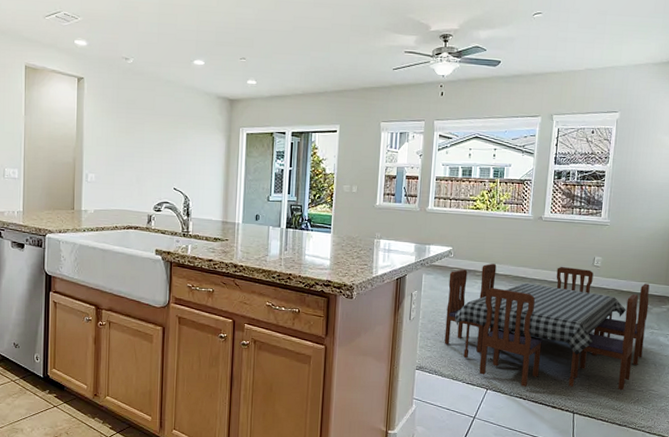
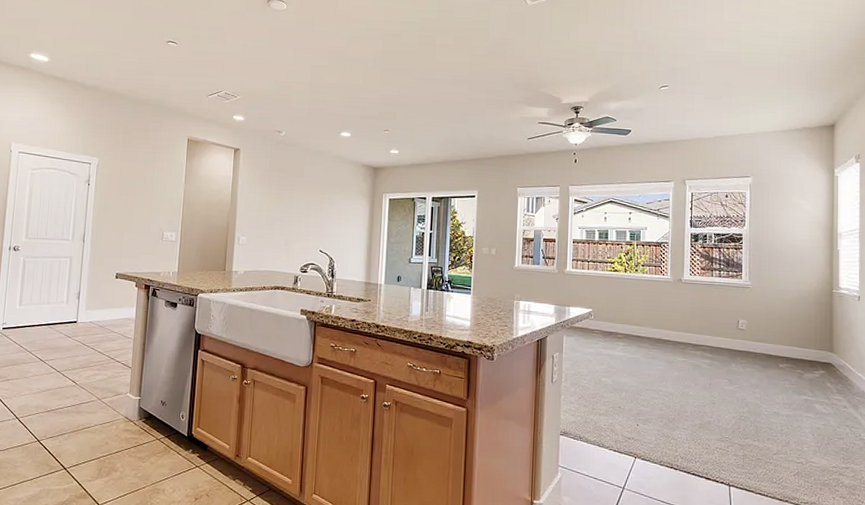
dining set: present [444,263,650,391] -> none [588,326,800,462]

